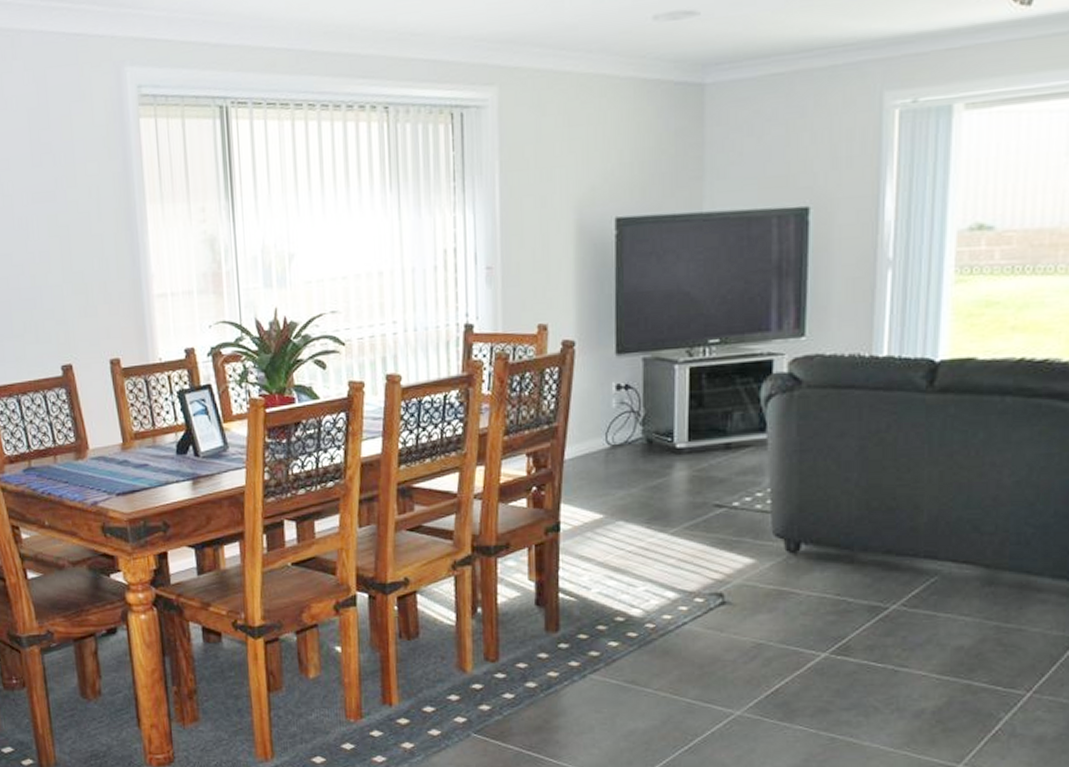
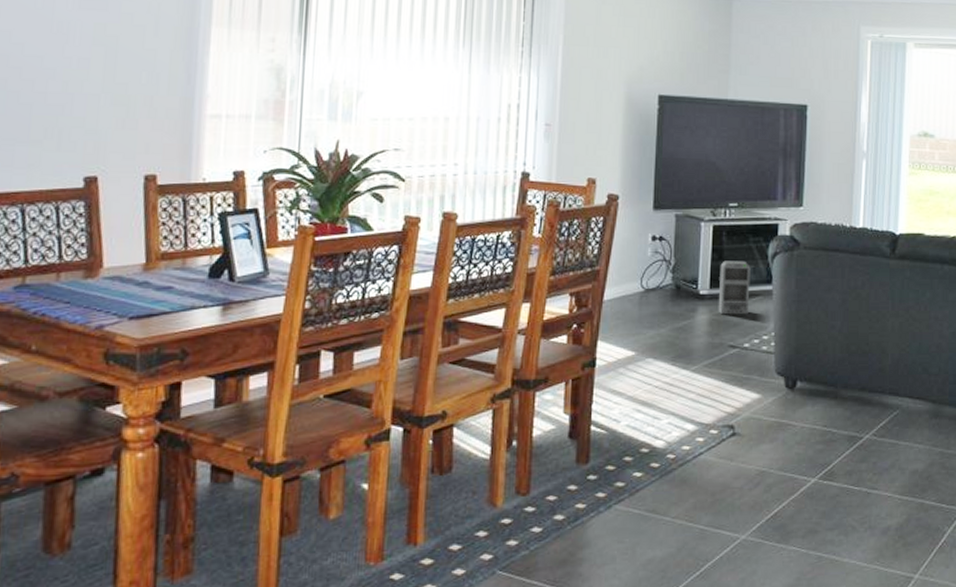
speaker: none [699,406,739,471] -> present [718,260,751,315]

